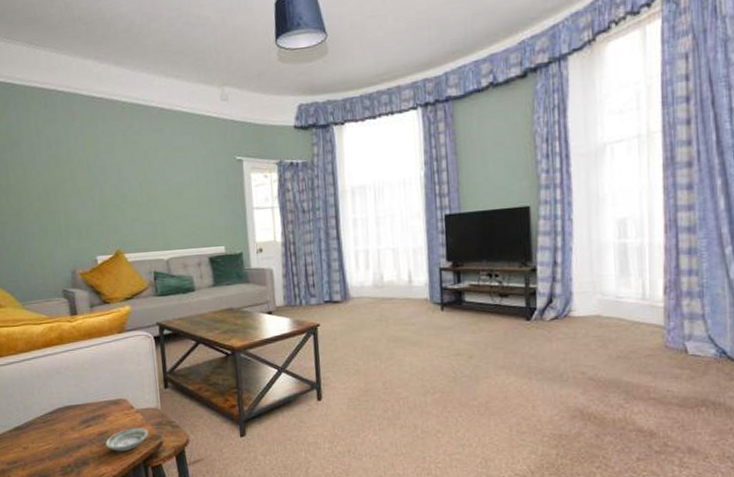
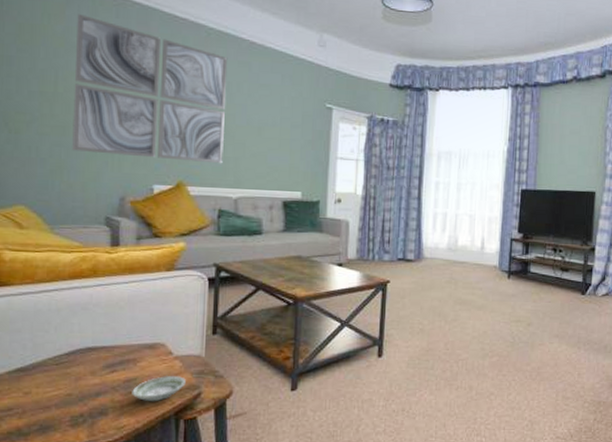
wall art: none [15,111,151,235] -> present [72,14,228,164]

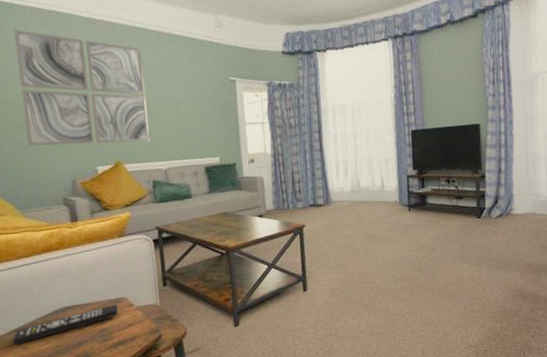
remote control: none [12,351,153,388] -> present [13,304,119,345]
saucer: present [132,376,186,402] -> none [106,323,148,347]

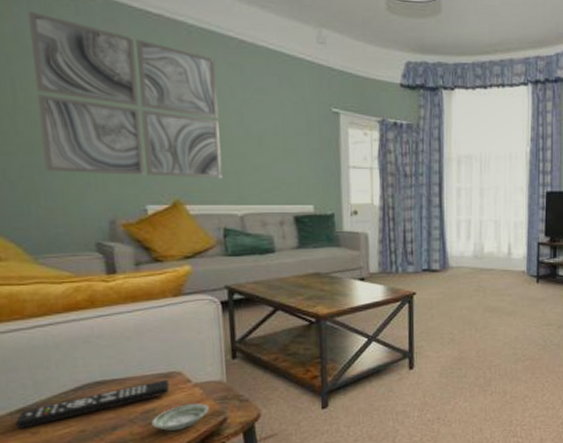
saucer: none [106,323,148,347] -> present [151,403,209,432]

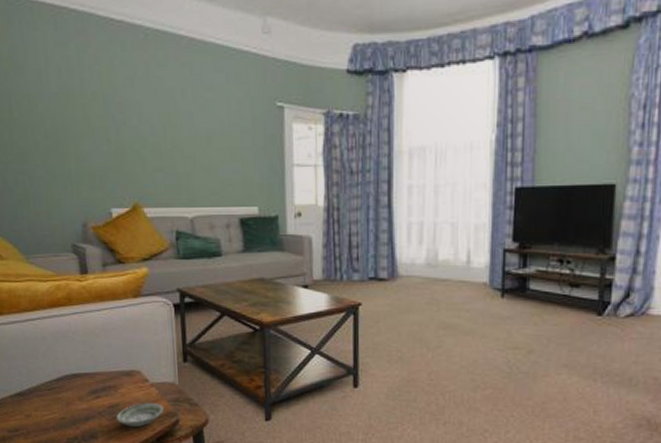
remote control: present [16,380,170,429] -> none [15,378,131,411]
wall art: present [28,12,223,179] -> none [20,30,175,181]

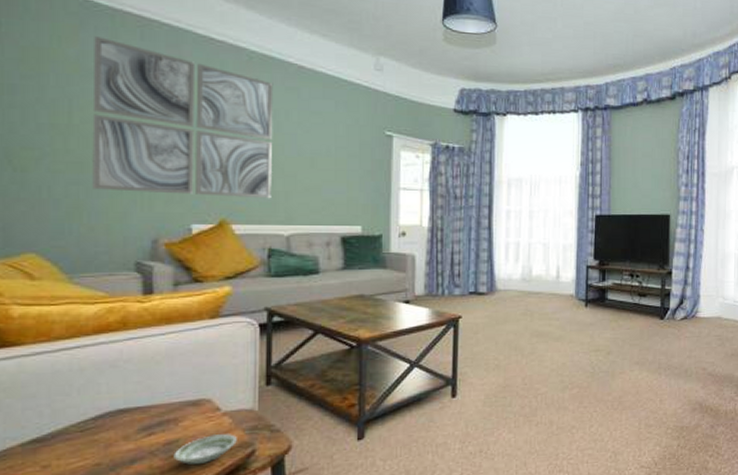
wall art: none [20,30,175,181] -> present [92,36,274,199]

